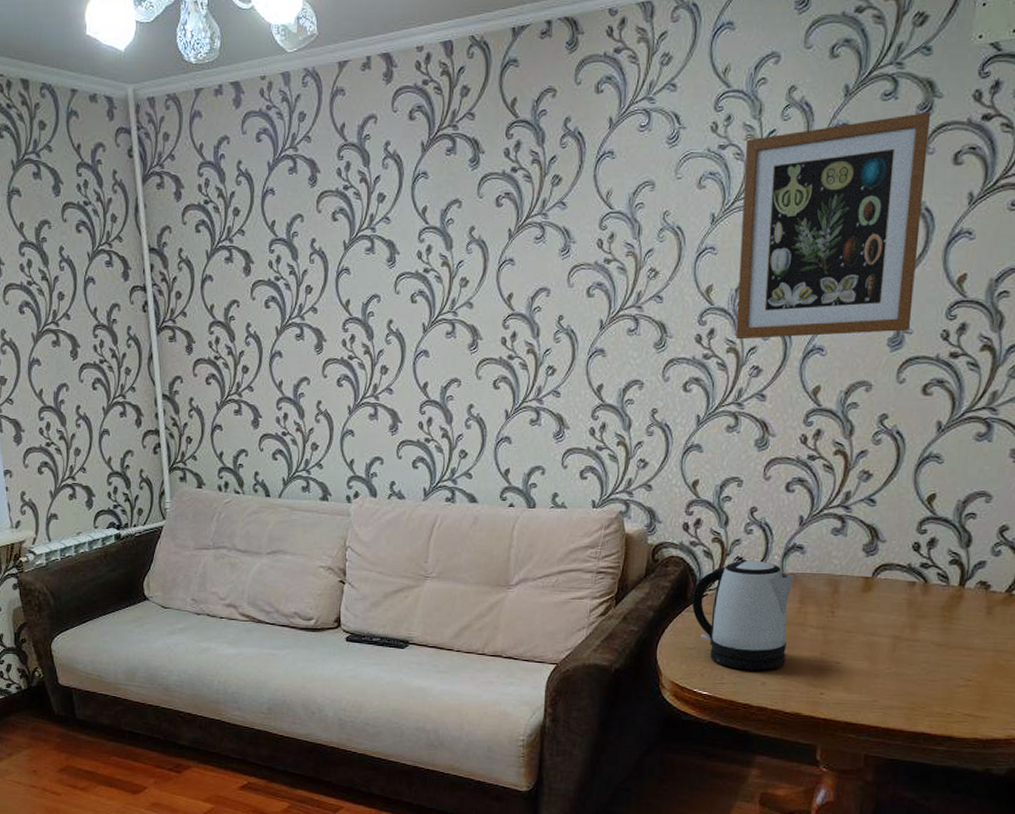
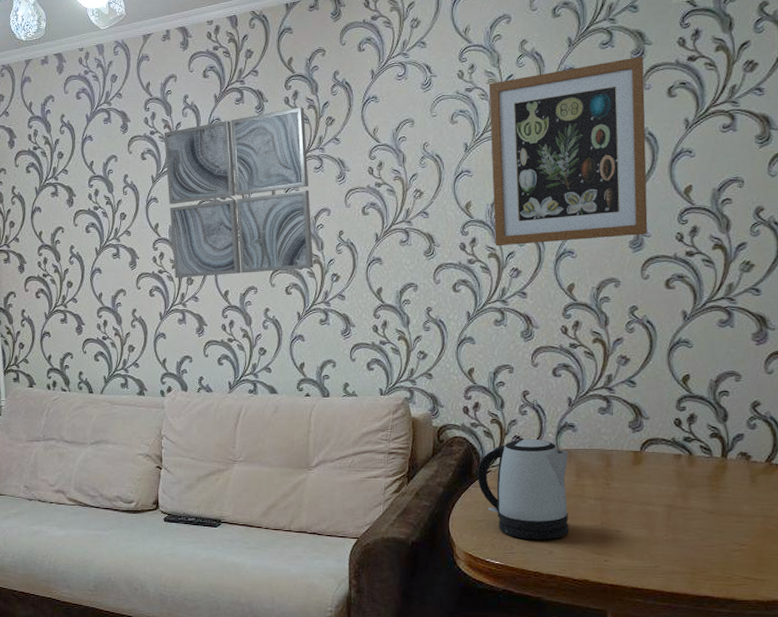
wall art: none [359,161,528,366] -> present [164,107,314,278]

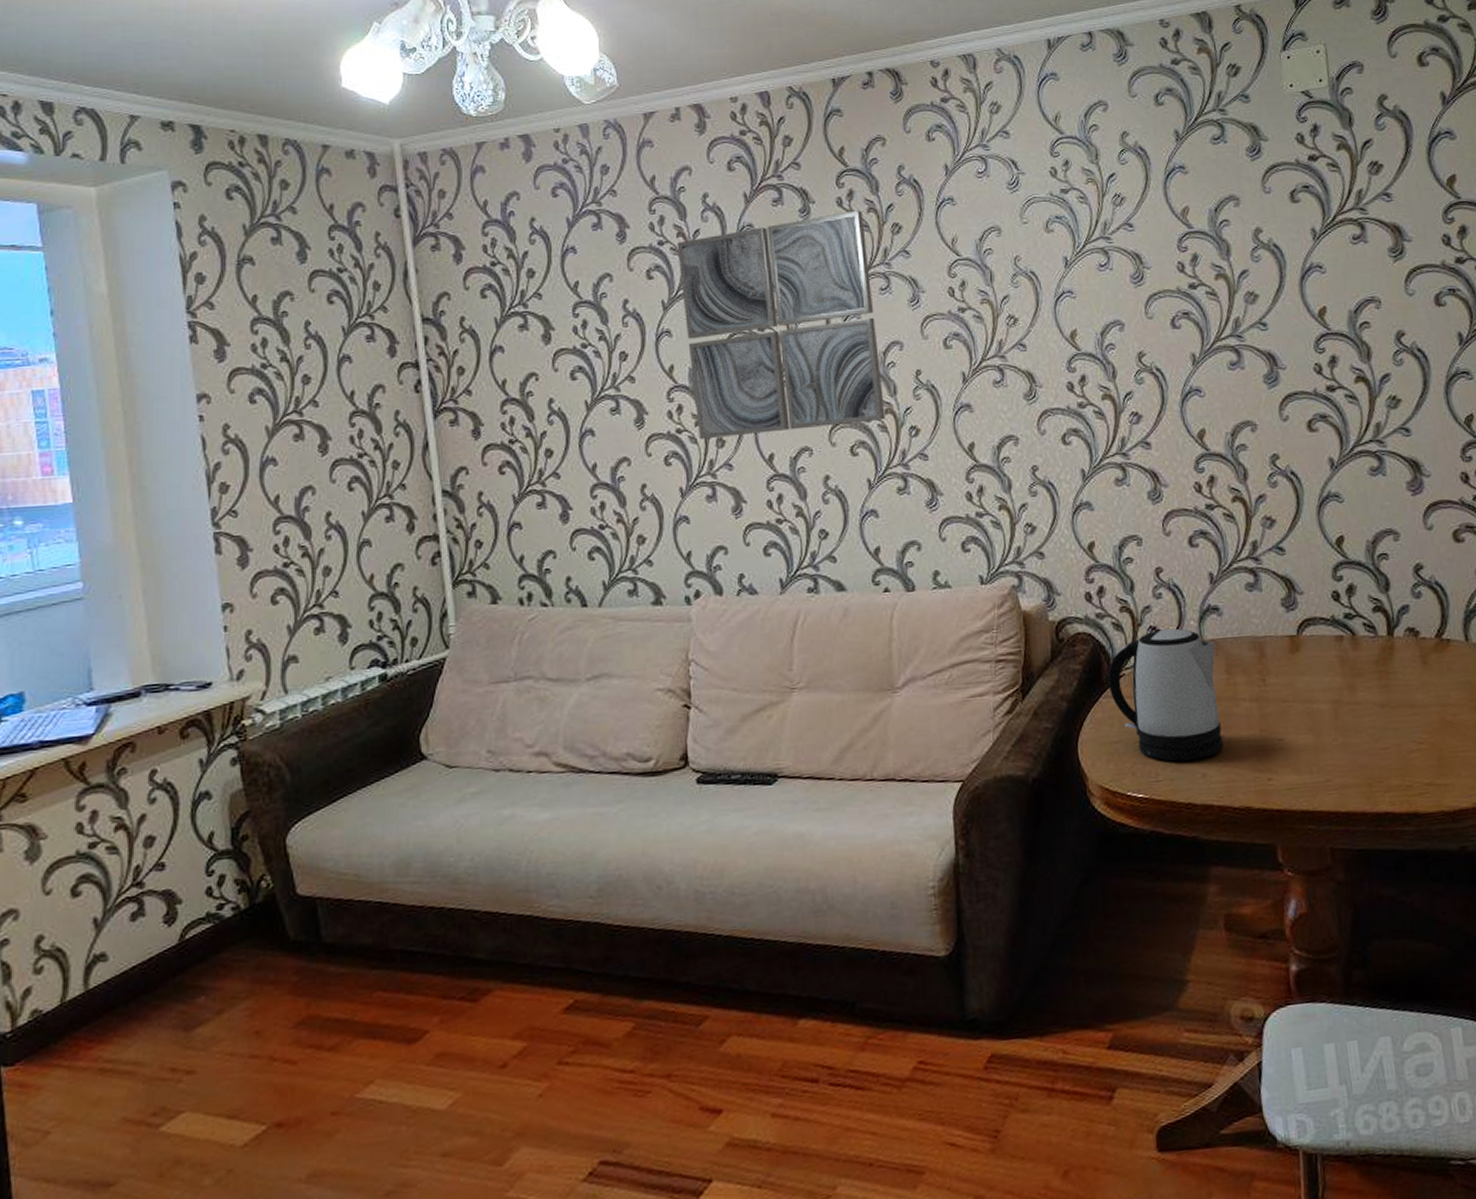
wall art: present [488,56,648,247] -> none [1087,154,1282,385]

